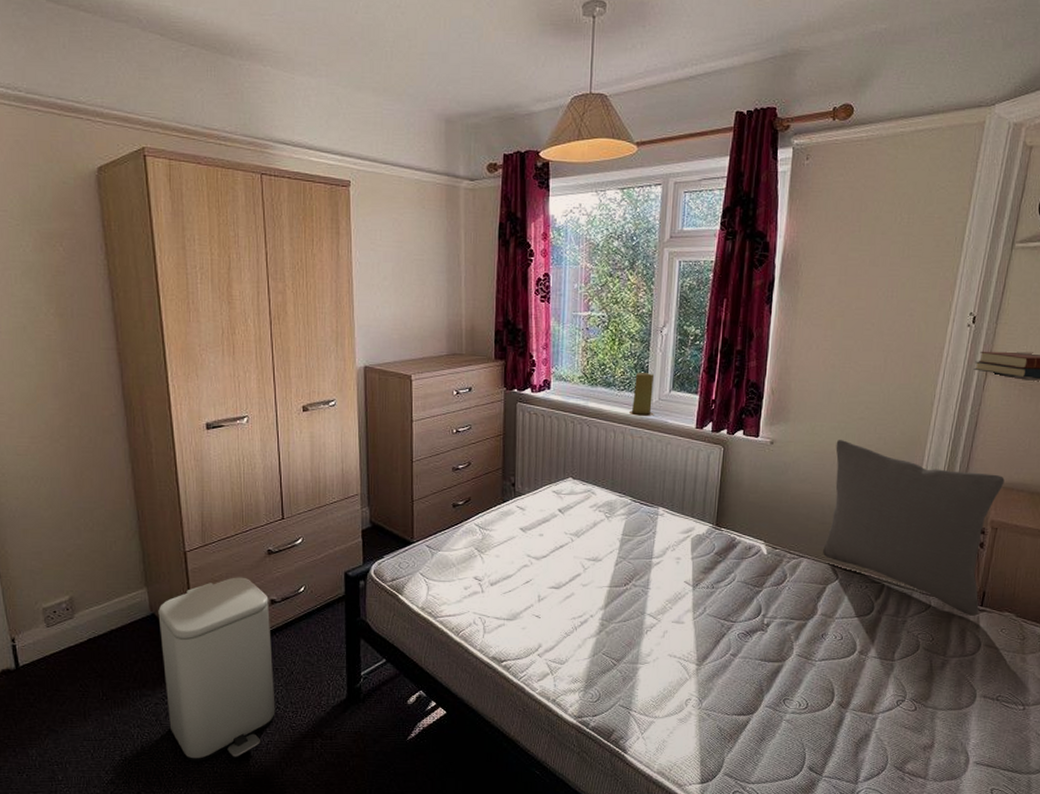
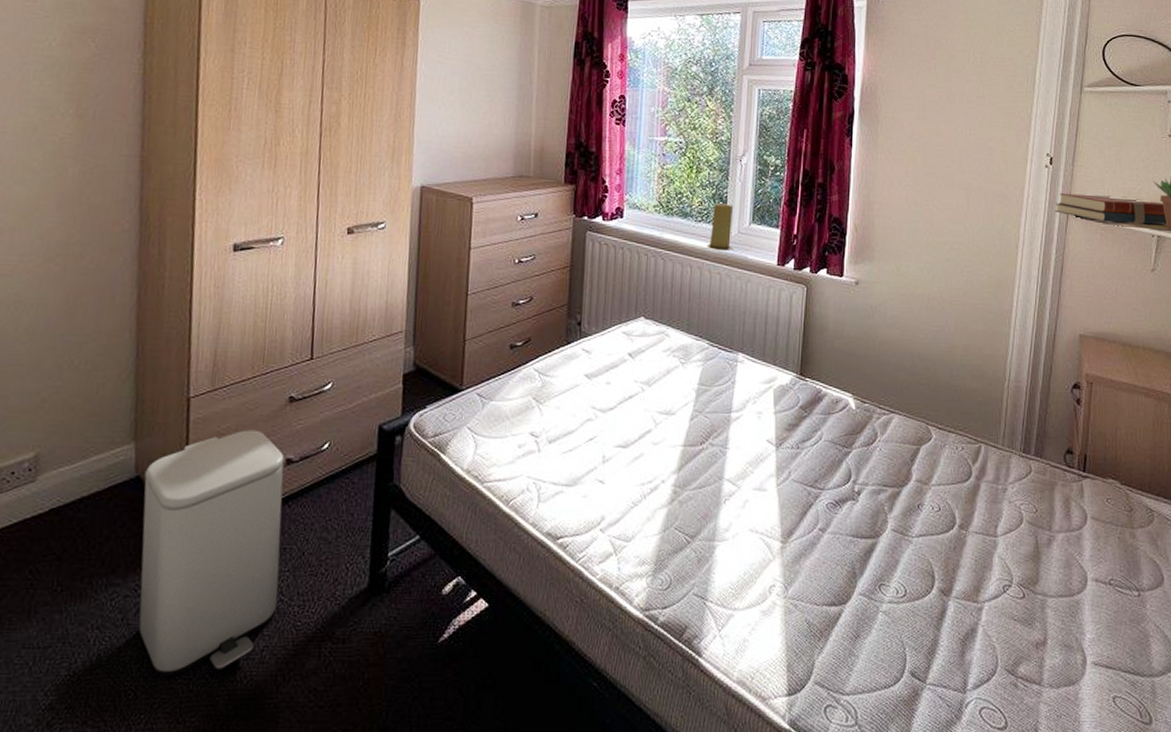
pillow: present [823,440,1005,616] -> none [915,282,1095,483]

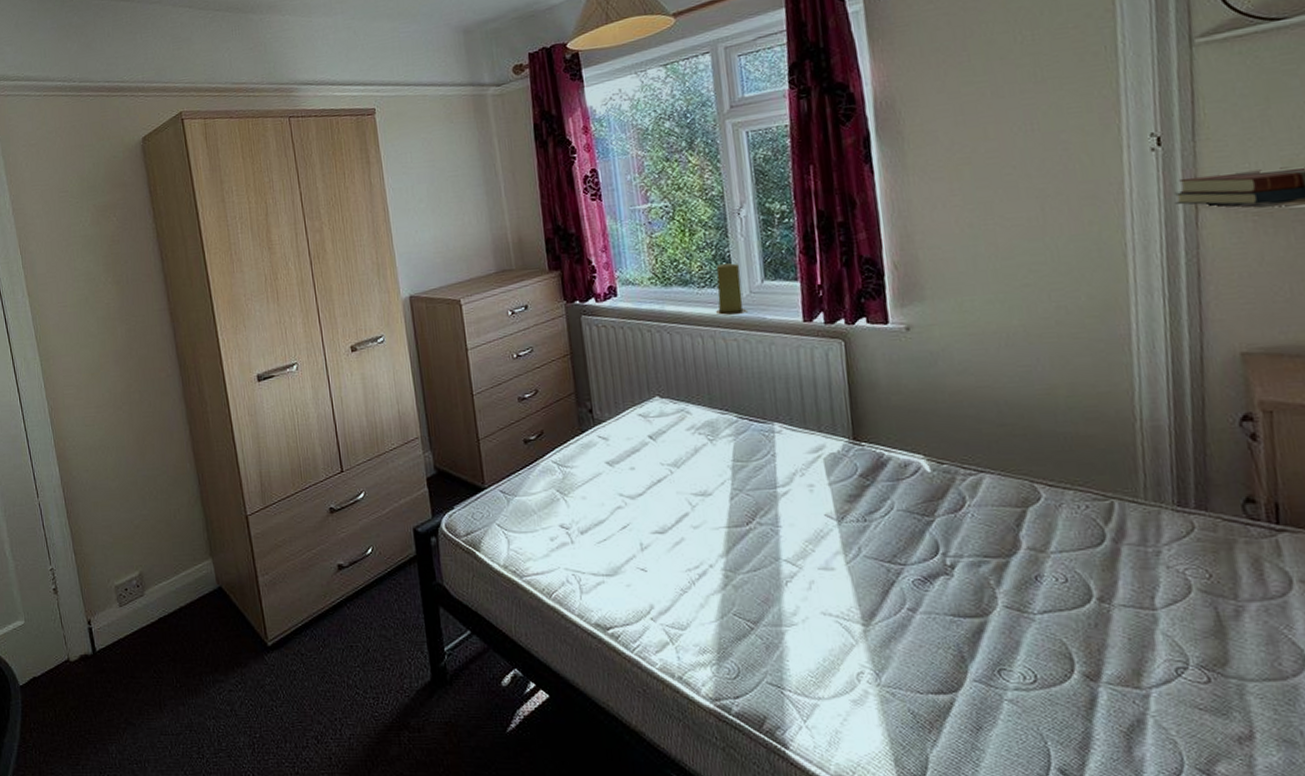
pedal bin: present [138,430,285,678] -> none [224,540,355,761]

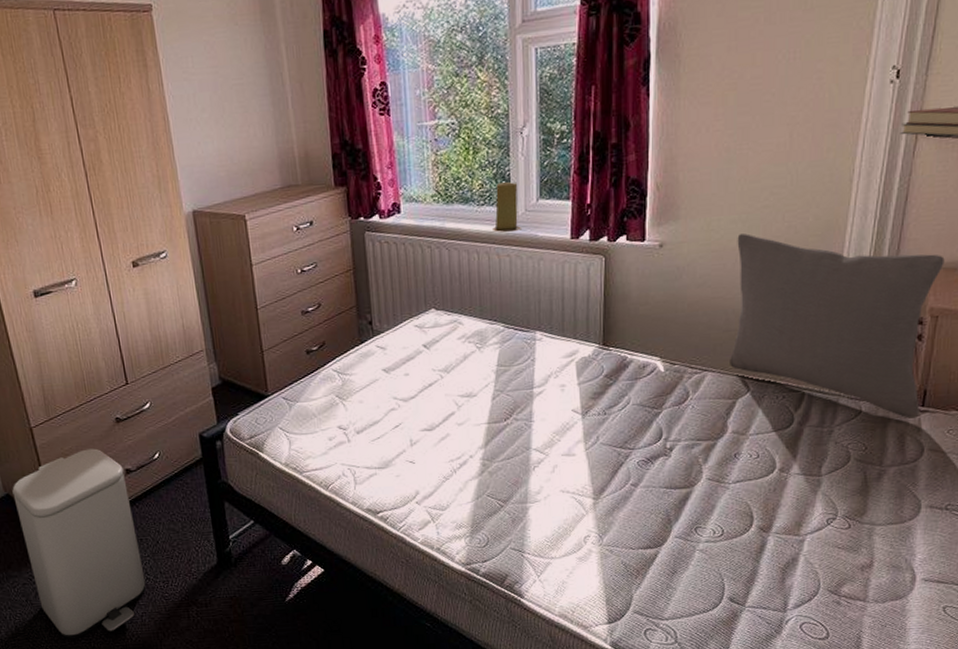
pedal bin: none [224,540,355,761] -> present [12,448,146,640]
pillow: none [997,315,1275,539] -> present [730,233,945,419]

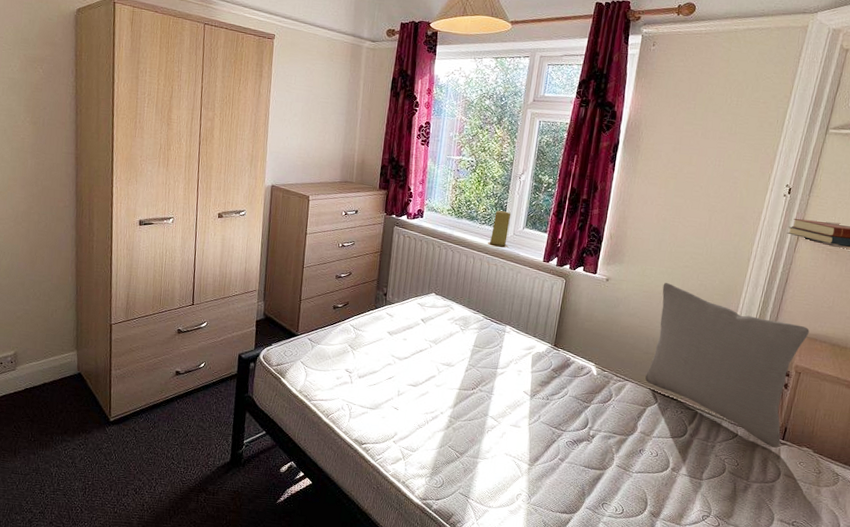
pedal bin: present [12,448,146,640] -> none [82,349,175,503]

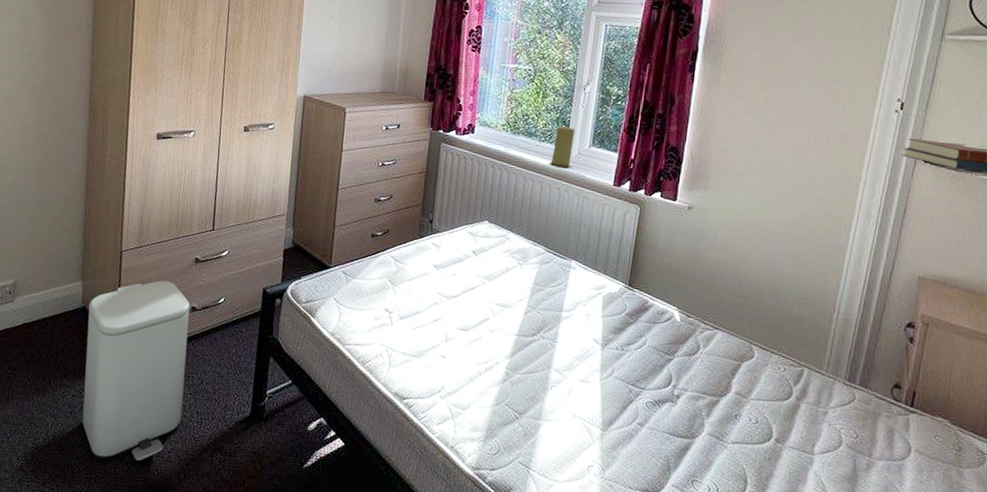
pedal bin: none [82,349,175,503] -> present [82,280,190,462]
pillow: present [645,283,810,448] -> none [739,212,936,417]

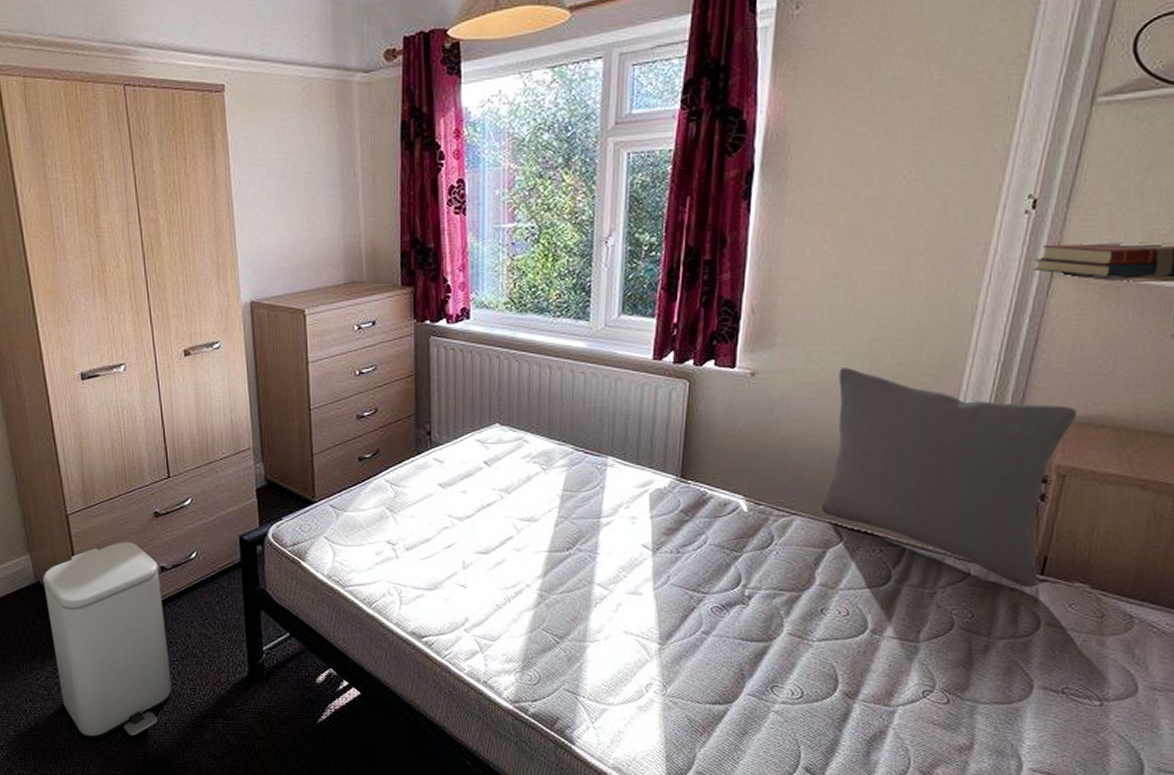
candle: present [547,125,576,170] -> none [567,292,599,348]
pillow: none [739,212,936,417] -> present [822,368,1077,587]

